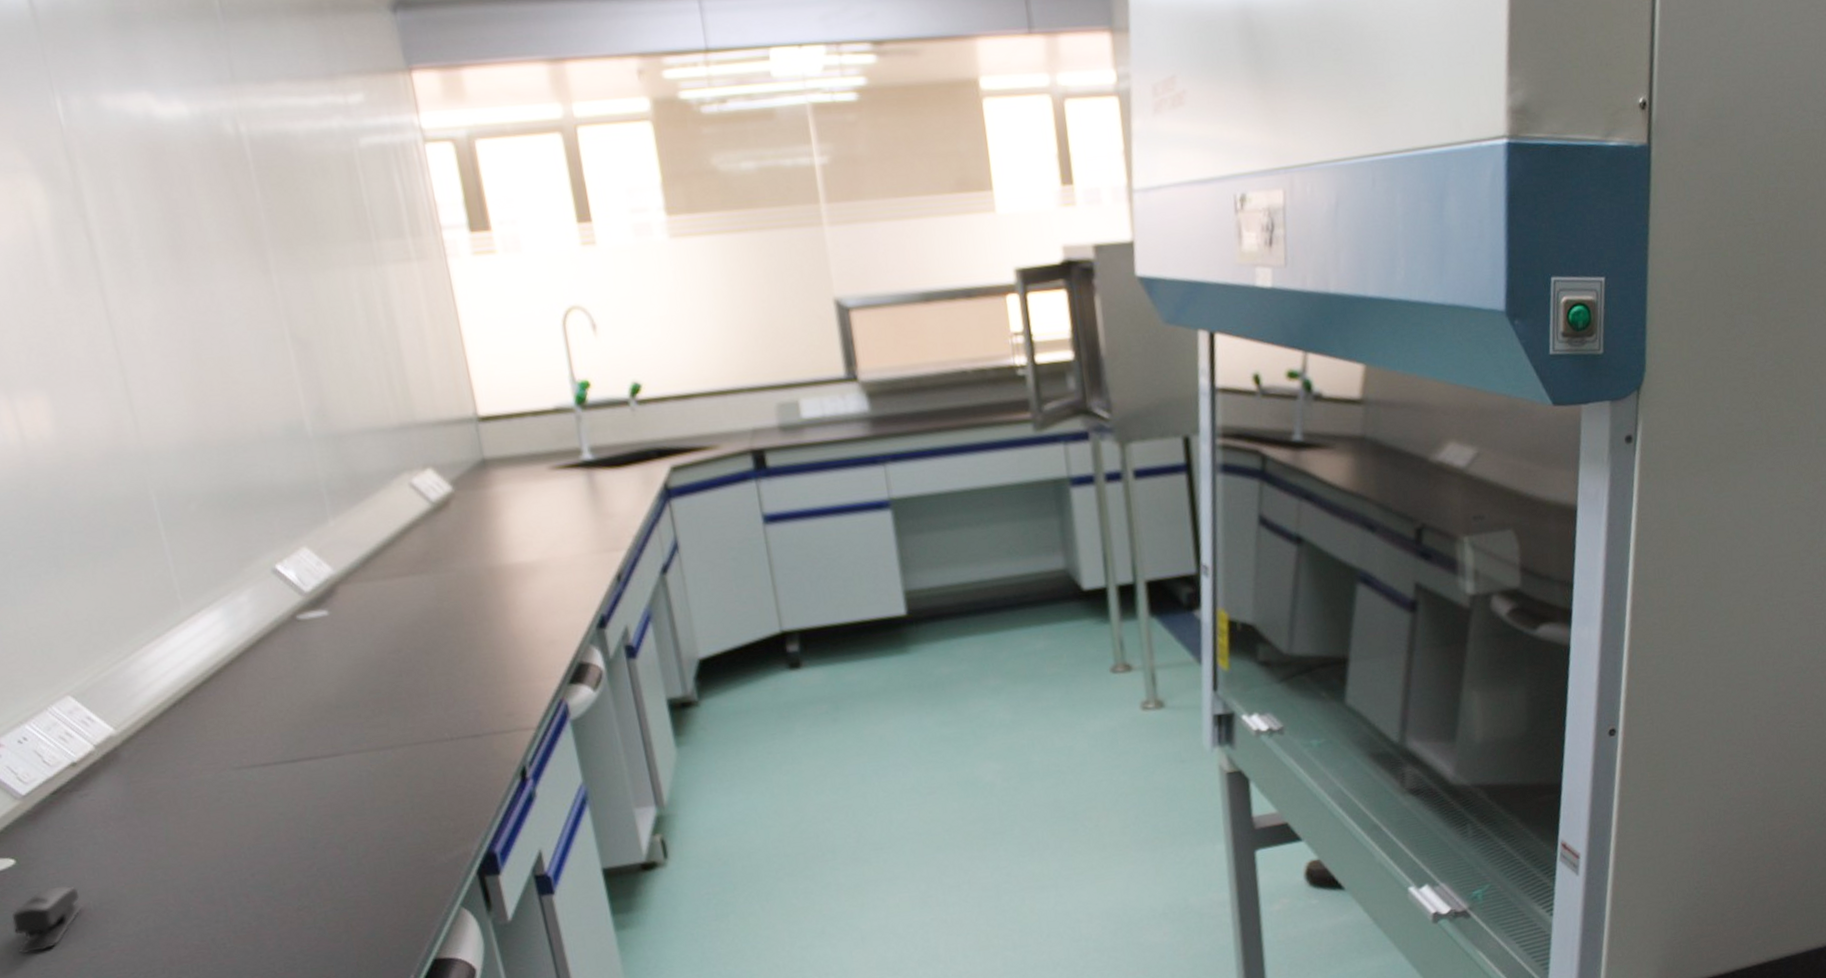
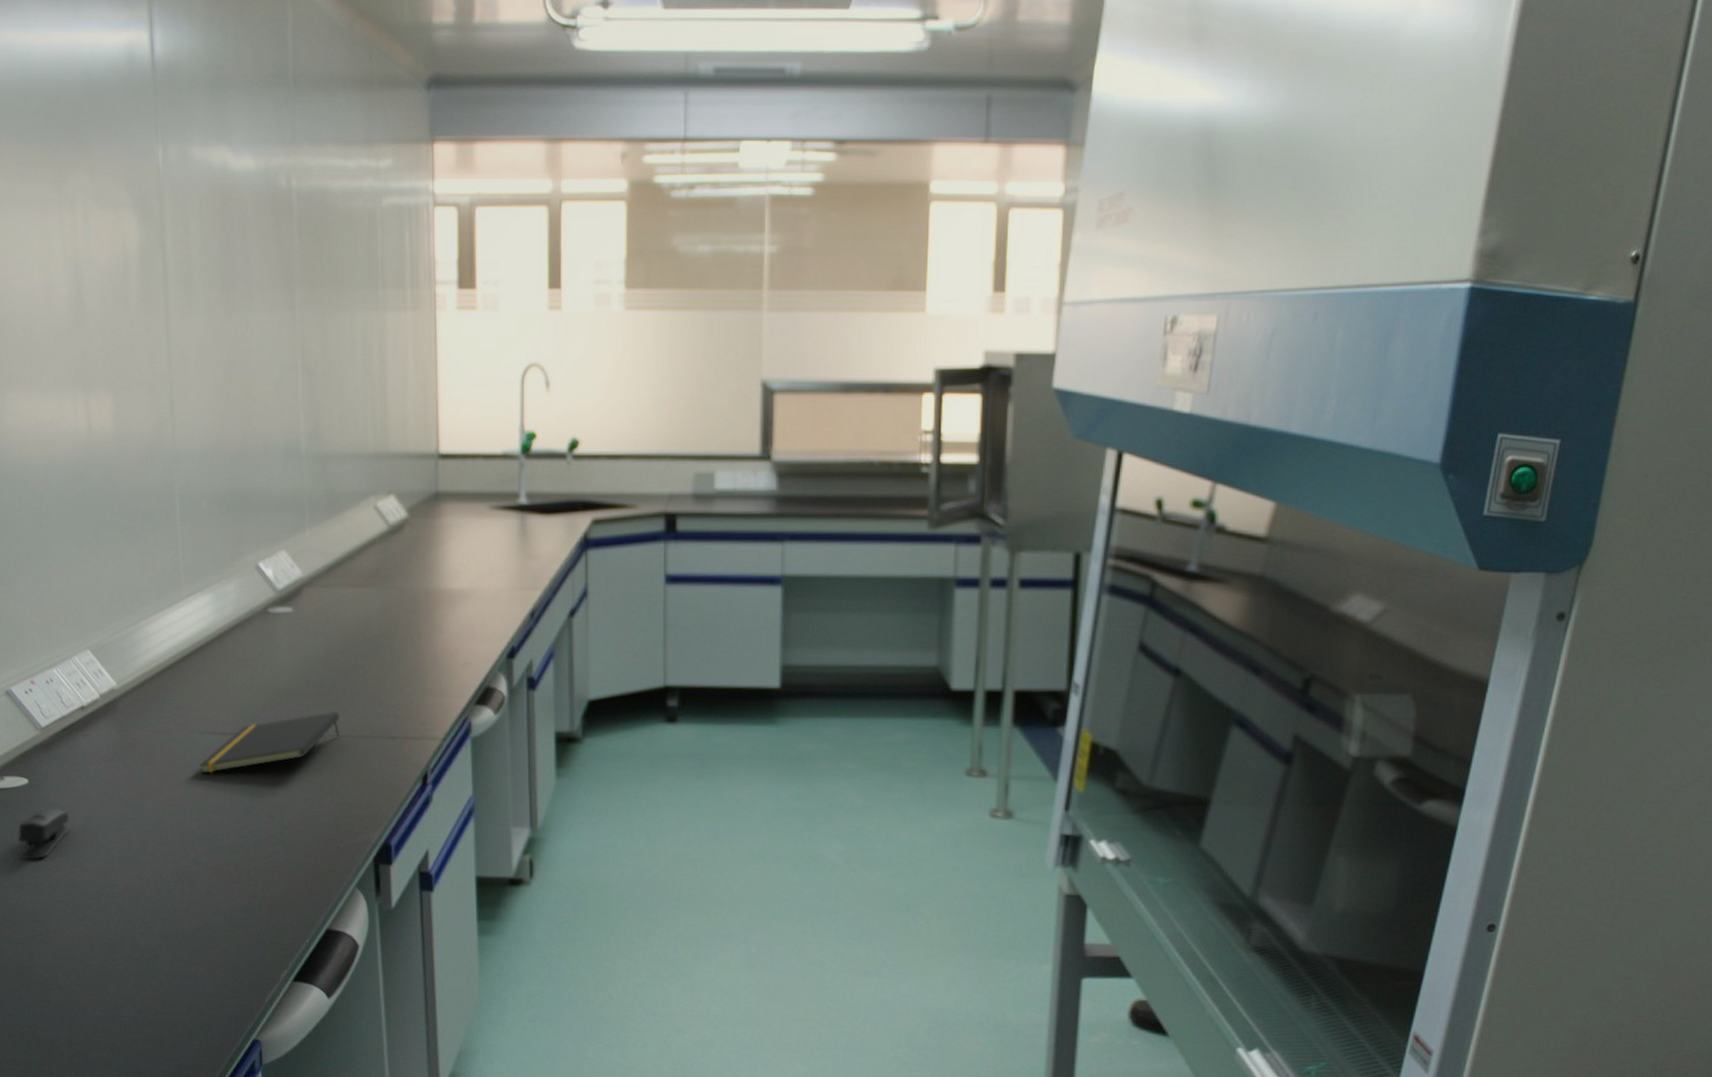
notepad: none [240,718,412,814] -> present [199,712,340,774]

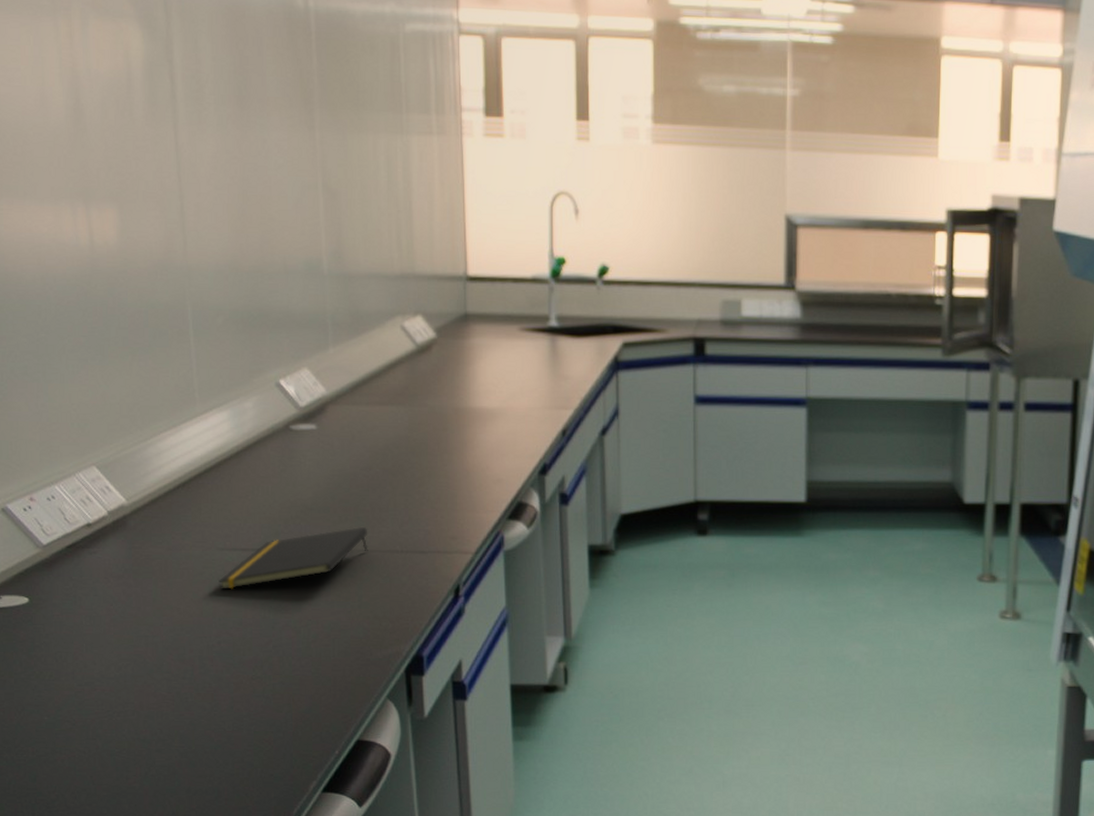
stapler: present [17,808,71,860] -> none [18,627,77,680]

